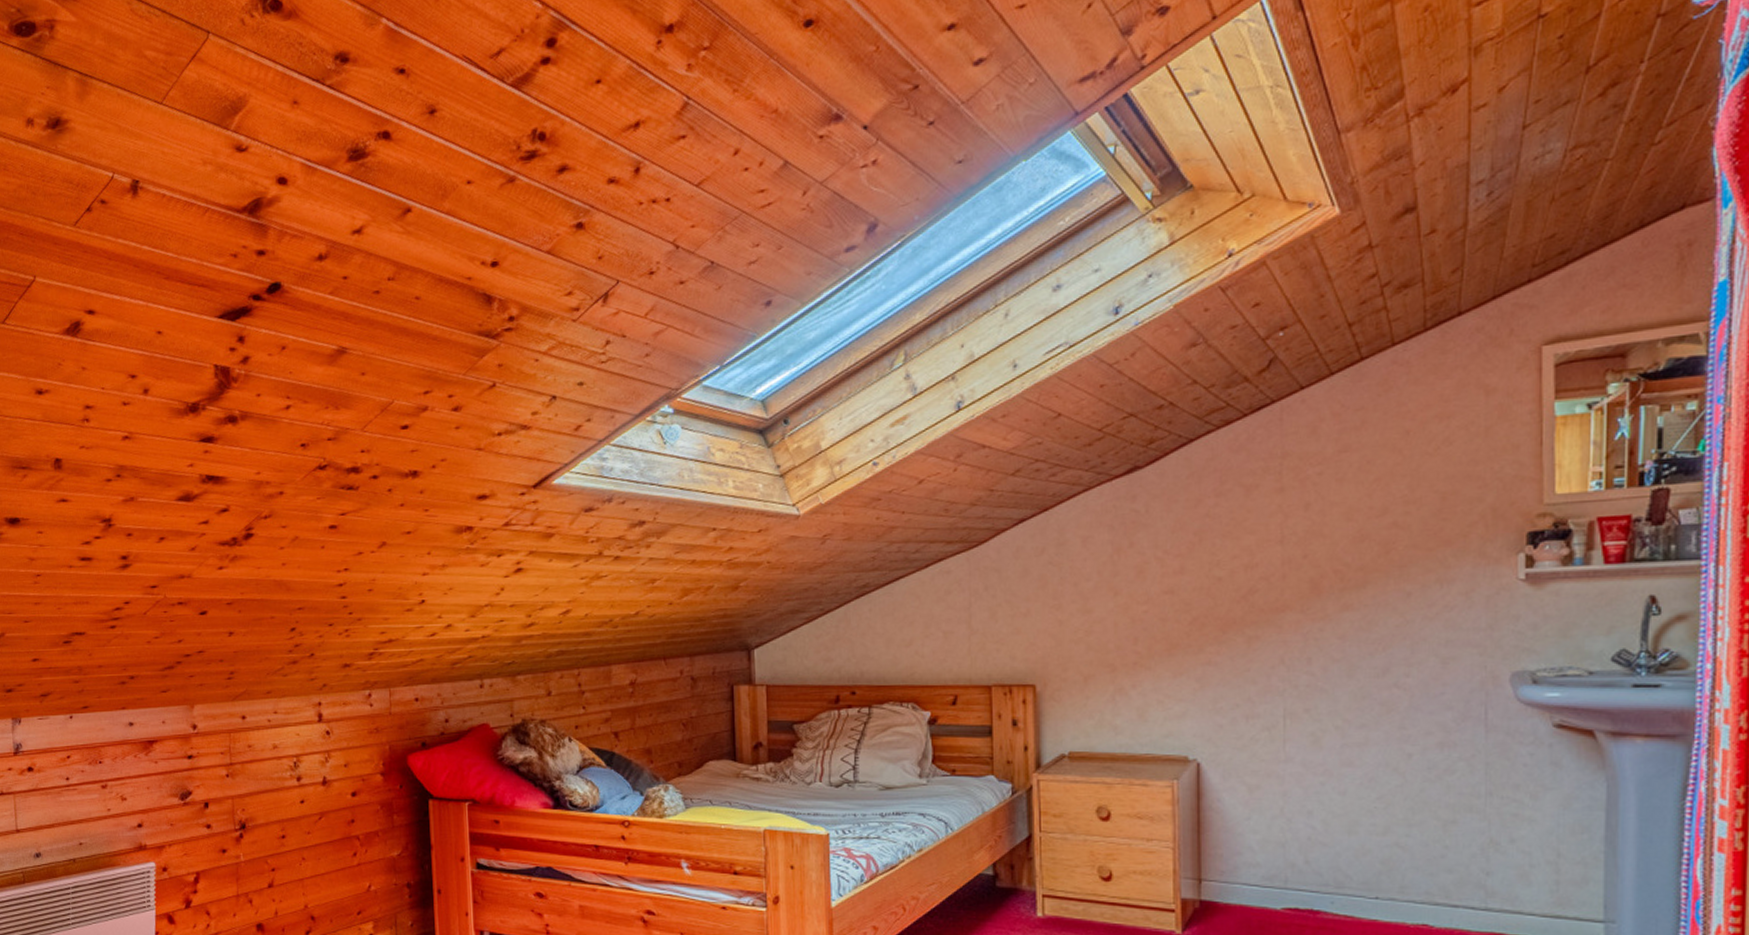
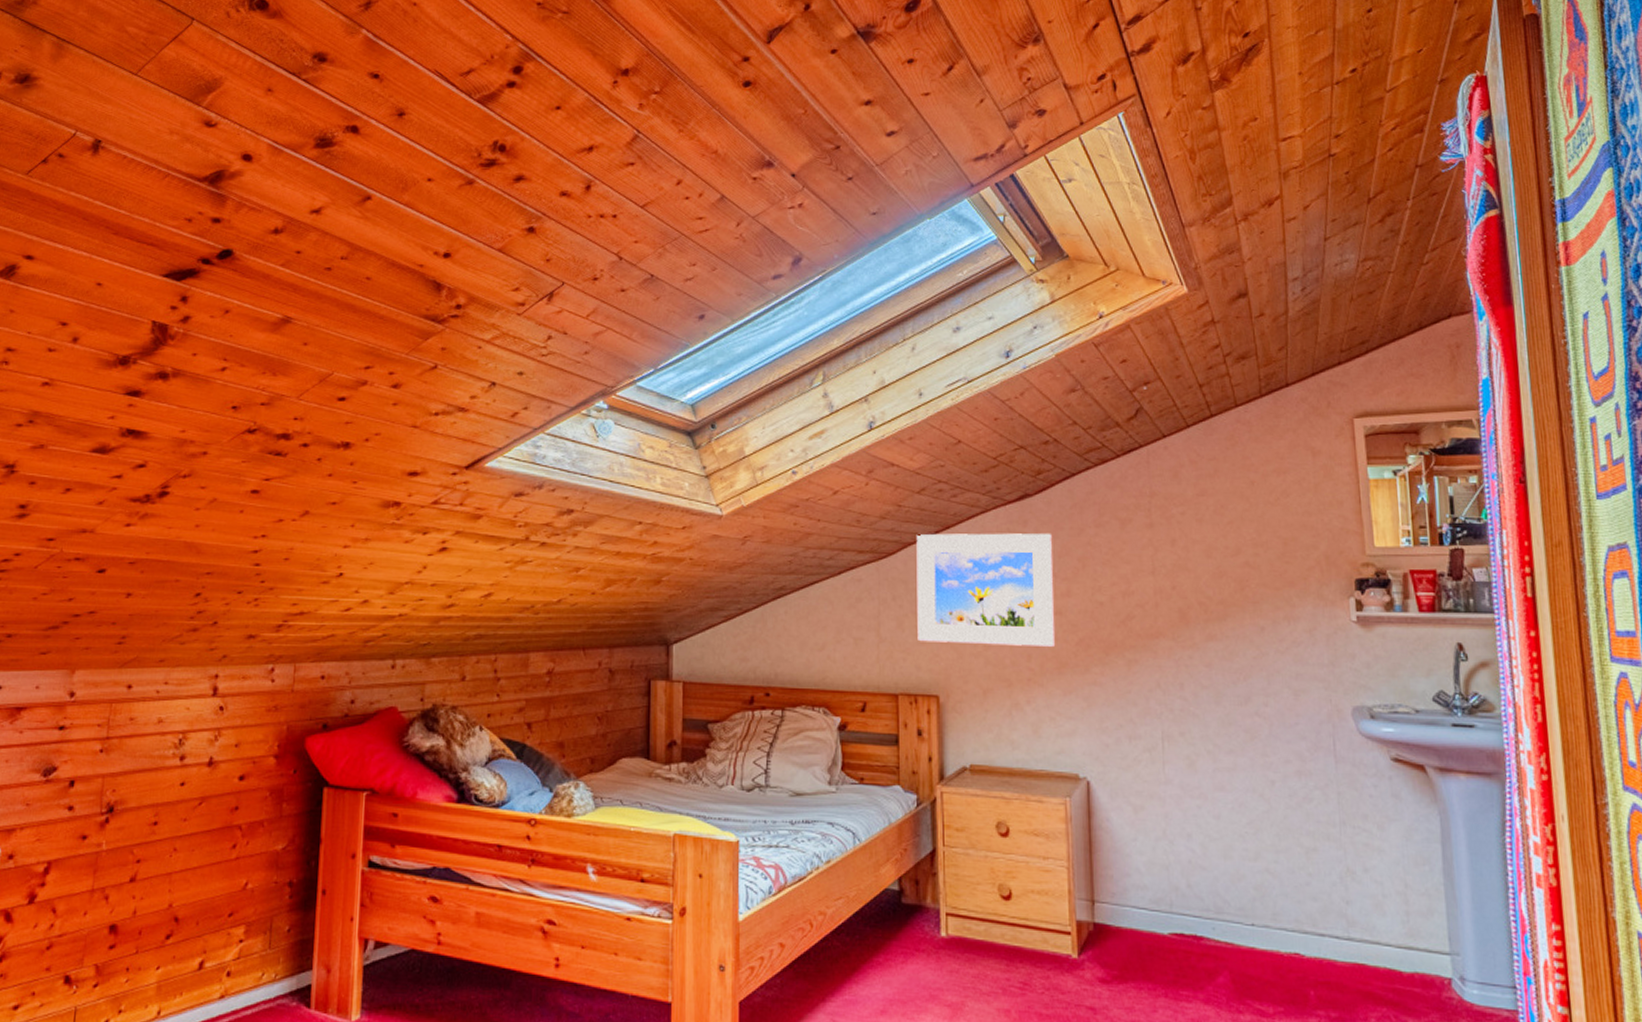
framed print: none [1010,508,1166,632] -> present [916,533,1056,647]

